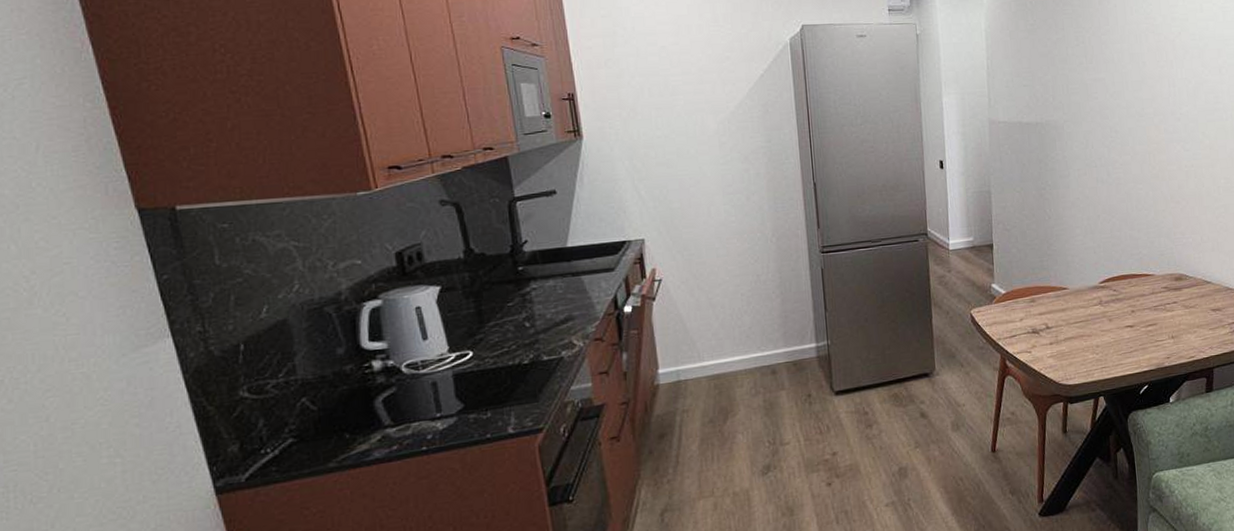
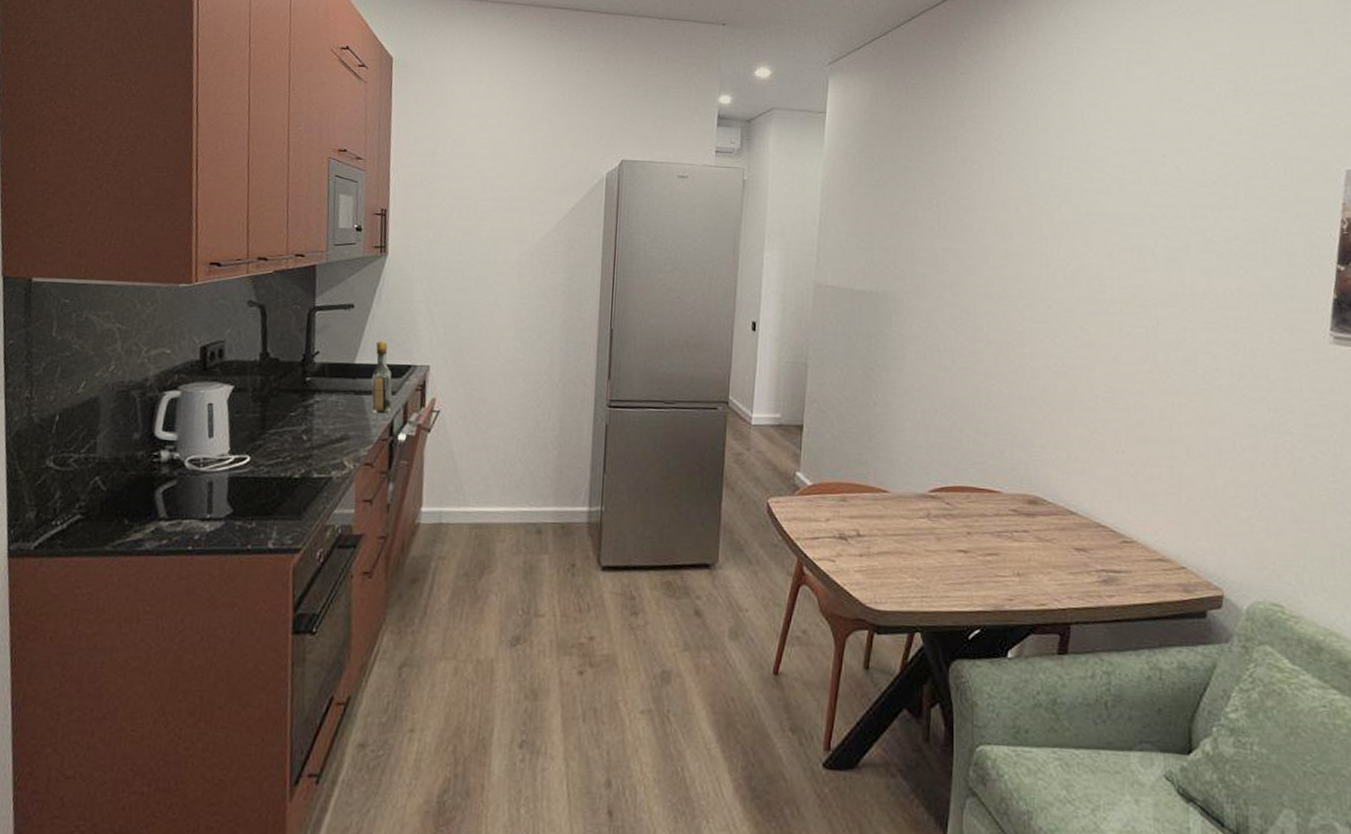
bottle: none [586,222,613,291] -> present [371,341,392,414]

